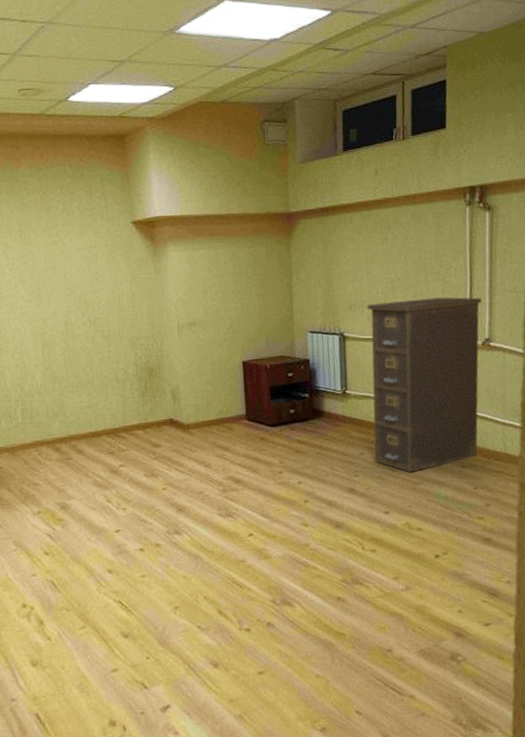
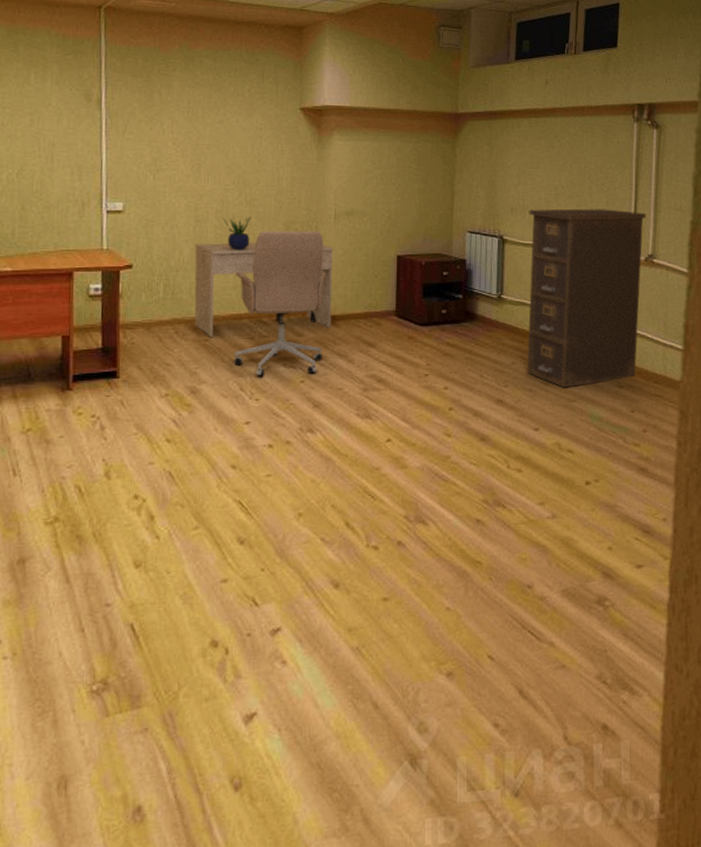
desk: none [46,357,187,456] -> present [194,243,334,338]
potted plant: none [69,336,99,371] -> present [223,216,252,251]
office chair: none [89,344,181,489] -> present [234,230,325,377]

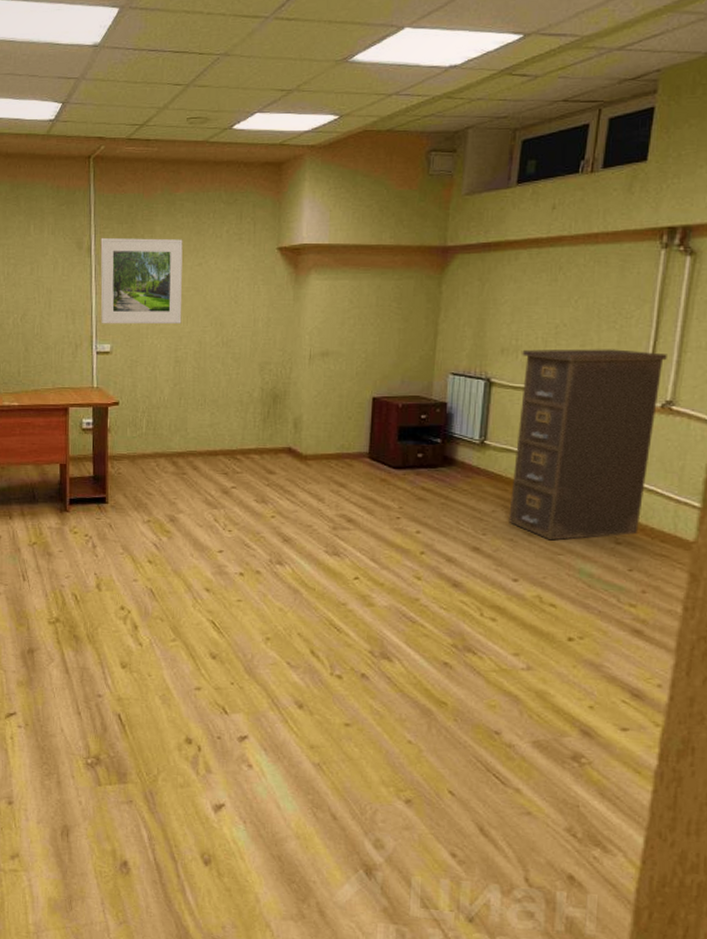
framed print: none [111,90,203,182] -> present [100,237,183,325]
desk: present [194,243,334,338] -> none [173,382,307,472]
potted plant: present [223,216,252,251] -> none [201,357,228,390]
office chair: present [234,230,325,377] -> none [209,371,299,511]

